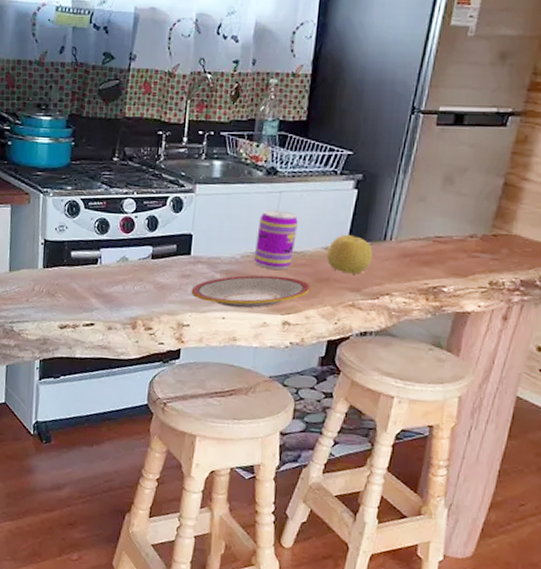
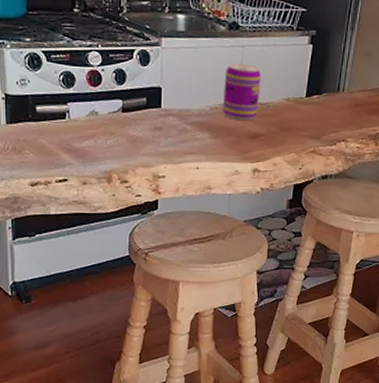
plate: present [191,275,311,309] -> none [164,126,276,158]
fruit: present [326,234,373,274] -> none [289,86,329,123]

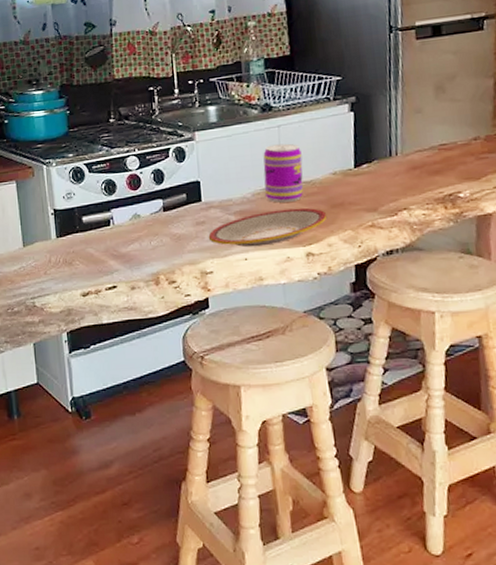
plate: none [164,126,276,158] -> present [208,207,327,248]

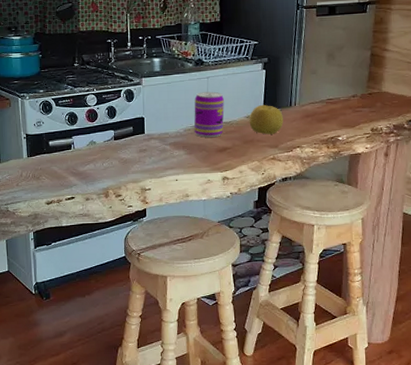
plate: present [208,207,327,248] -> none [148,142,240,171]
fruit: none [336,156,382,195] -> present [249,104,283,135]

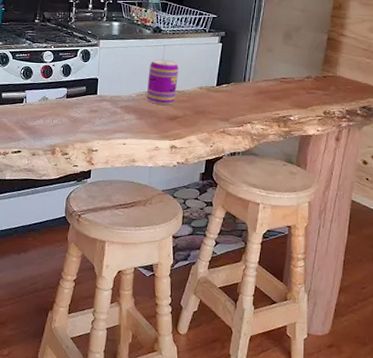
fruit: present [249,104,283,135] -> none [202,77,236,108]

